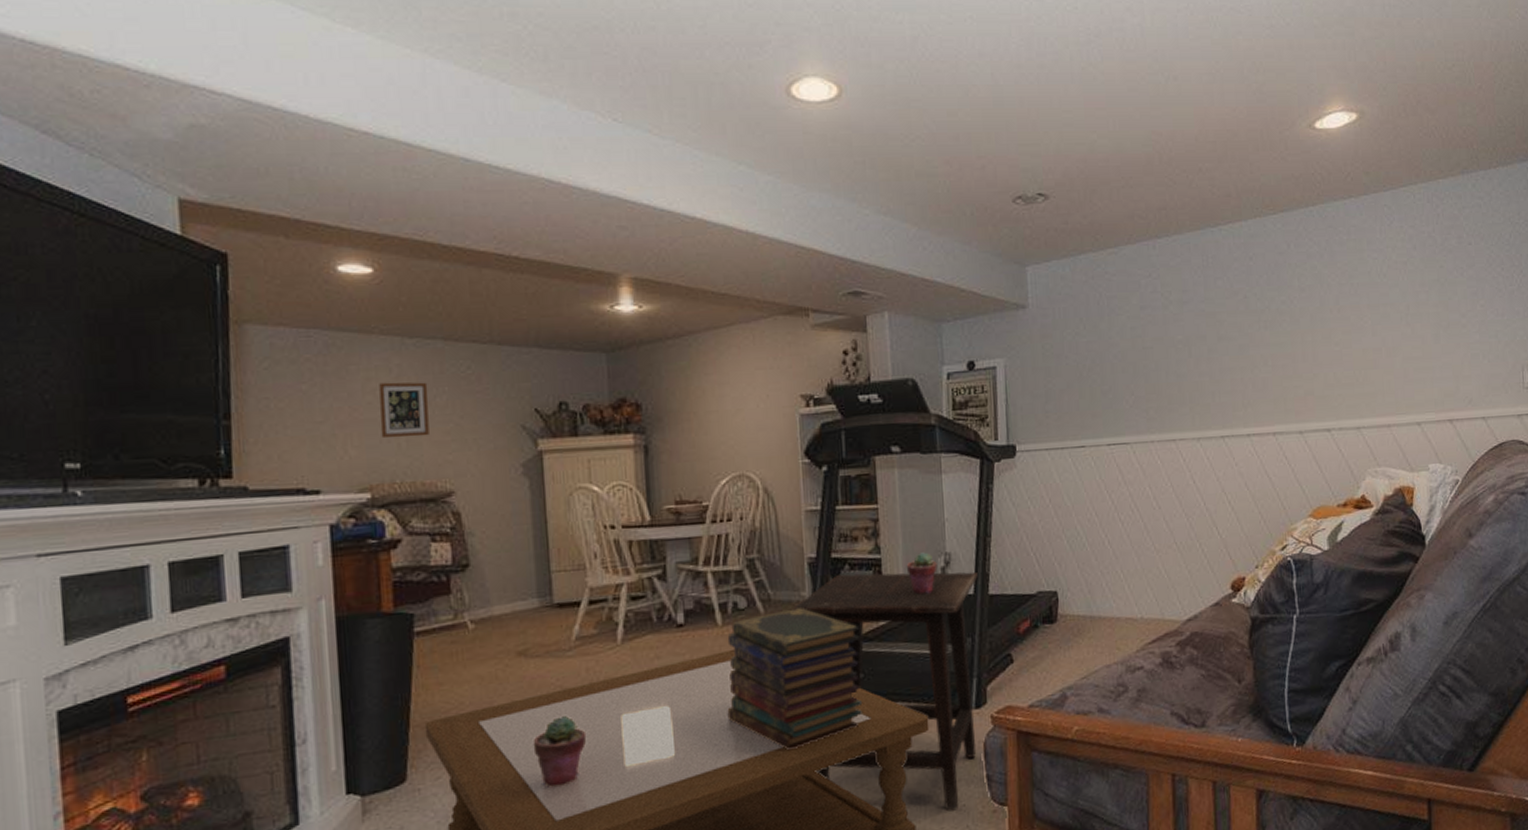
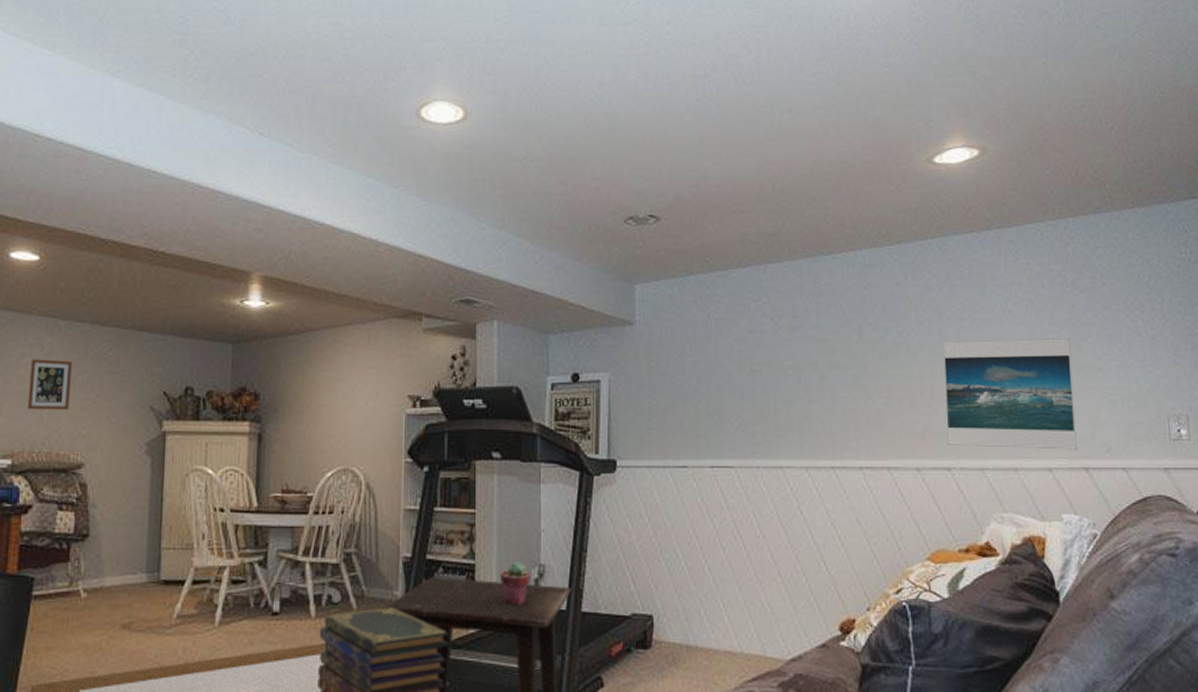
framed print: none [1323,297,1443,408] -> present [943,337,1077,450]

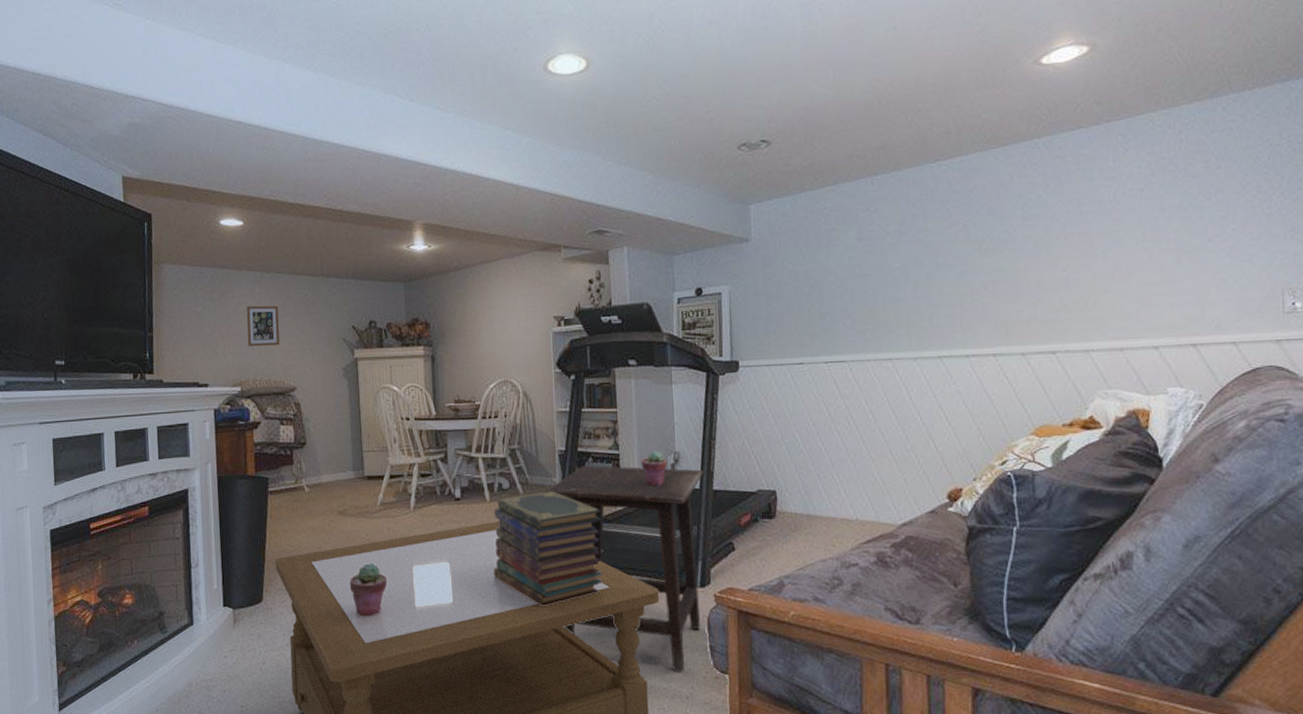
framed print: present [943,337,1077,450] -> none [1048,222,1185,331]

